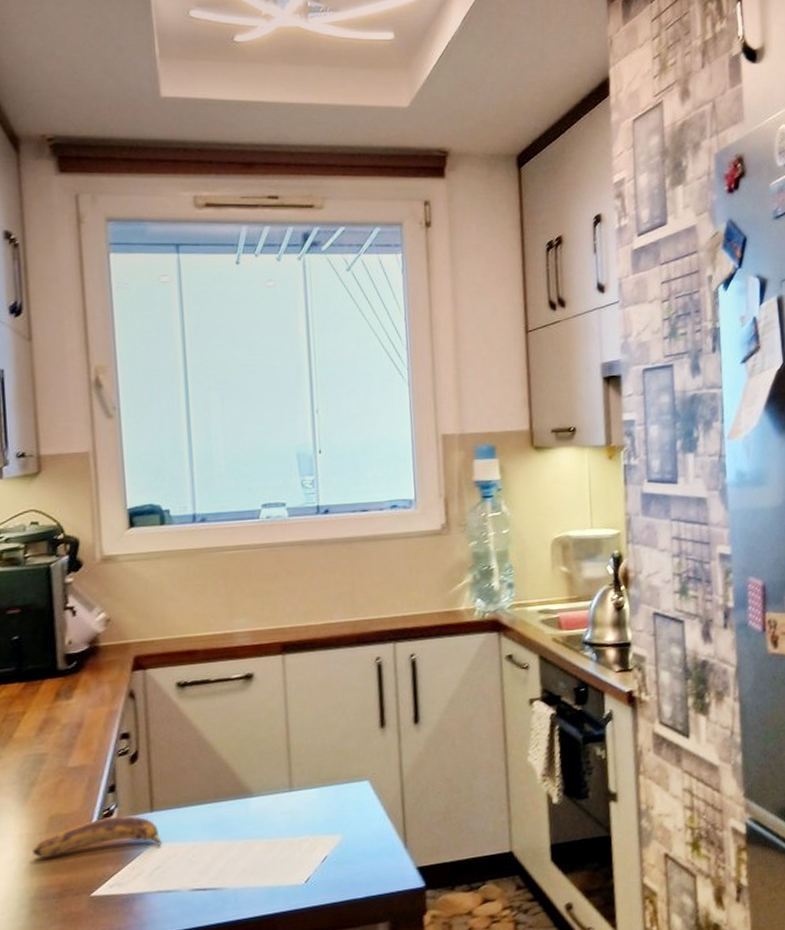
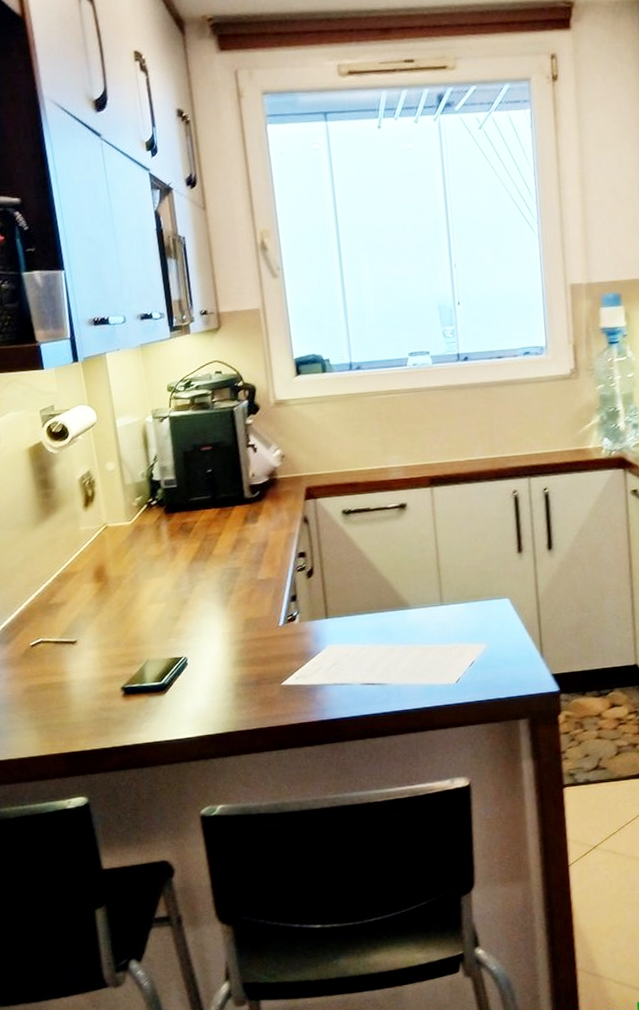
banana: present [33,816,162,858] -> none [234,621,336,653]

